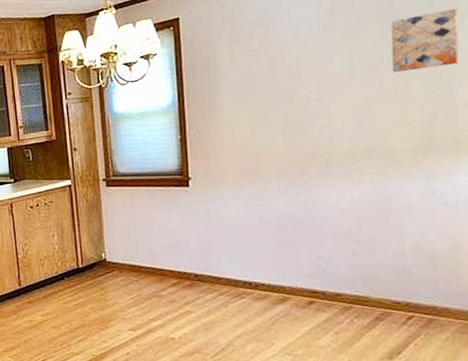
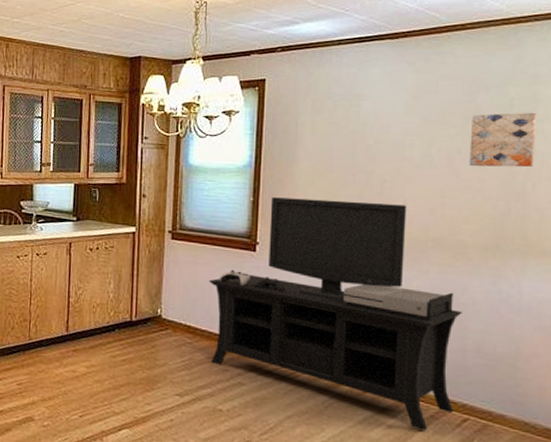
media console: none [146,120,399,332] -> present [208,197,462,431]

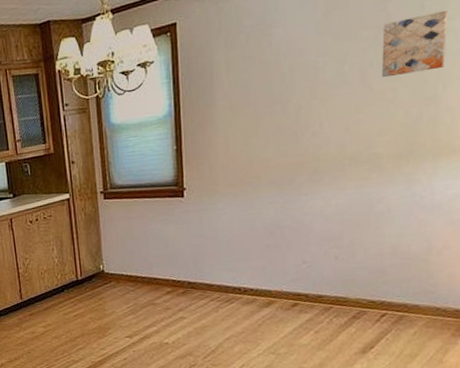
media console: present [208,197,462,431] -> none [143,127,378,330]

